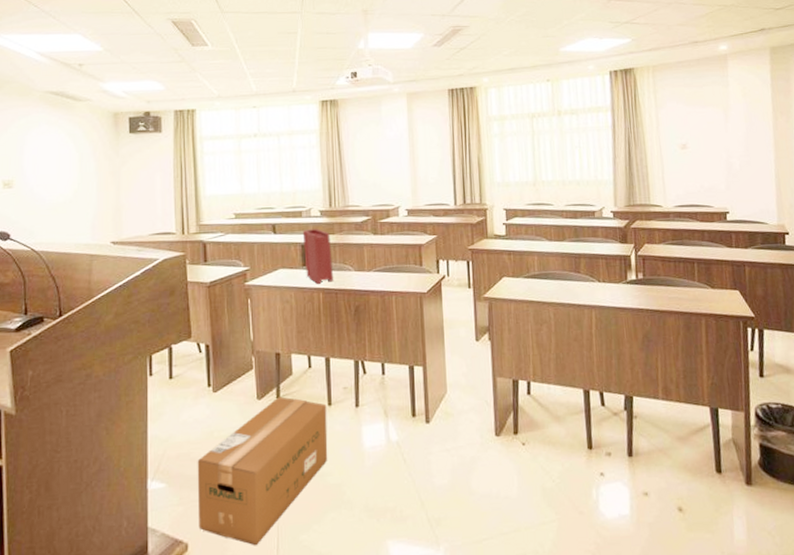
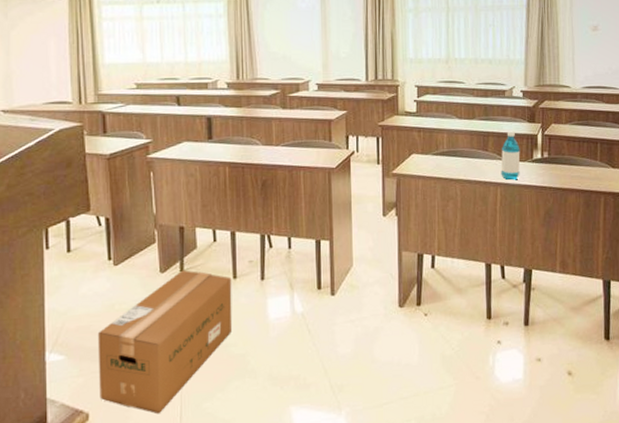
binder: present [302,229,333,284] -> none [208,101,240,158]
water bottle: none [593,252,615,303] -> present [501,131,520,181]

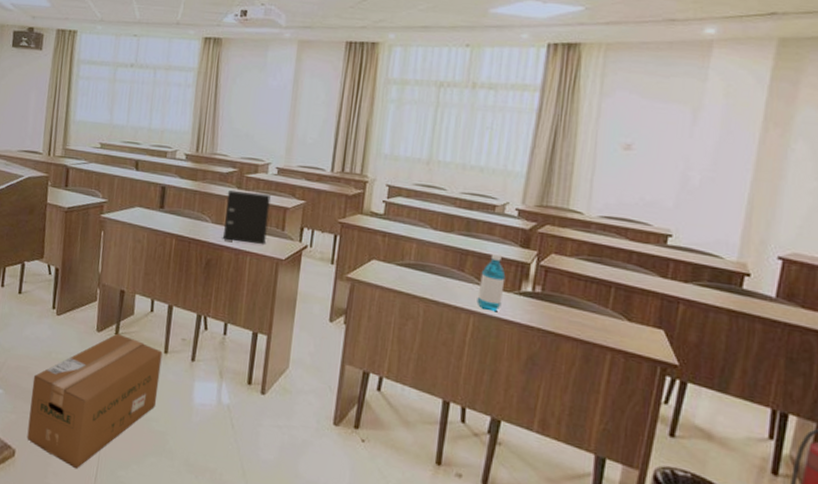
binder: none [273,111,316,158] -> present [223,190,271,244]

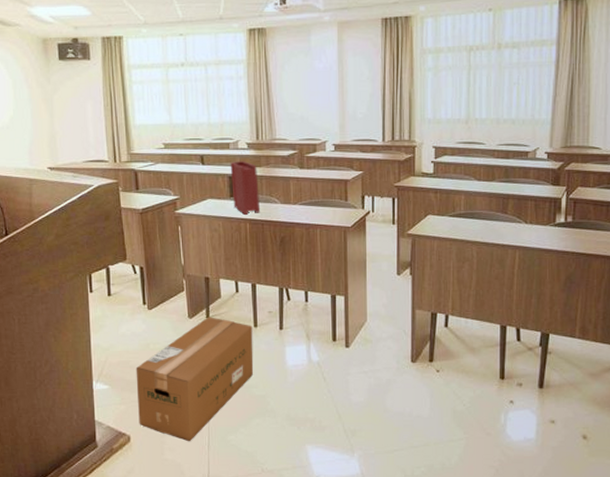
binder: none [162,171,193,230] -> present [230,161,260,215]
binder: present [223,190,271,244] -> none [291,171,332,216]
water bottle: present [476,253,506,312] -> none [520,193,542,244]

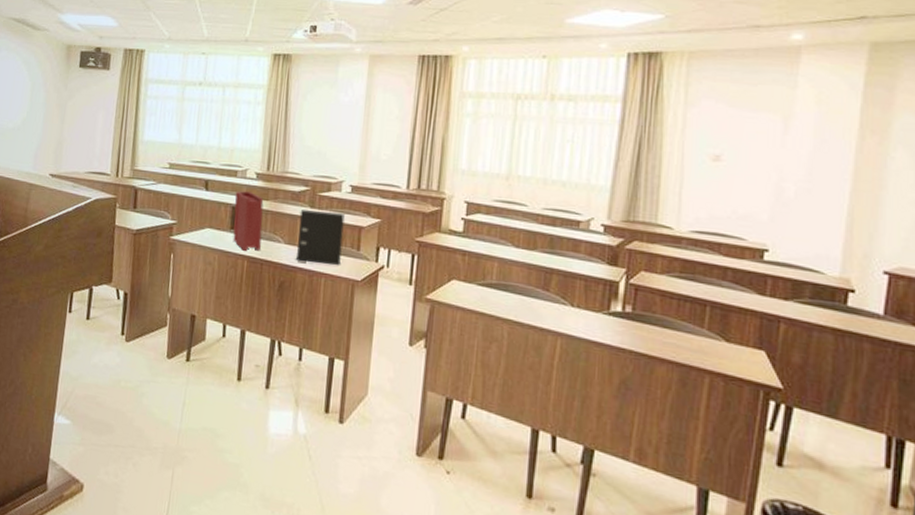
box: present [136,317,254,442] -> none [95,360,236,505]
binder: none [291,171,332,216] -> present [297,210,345,265]

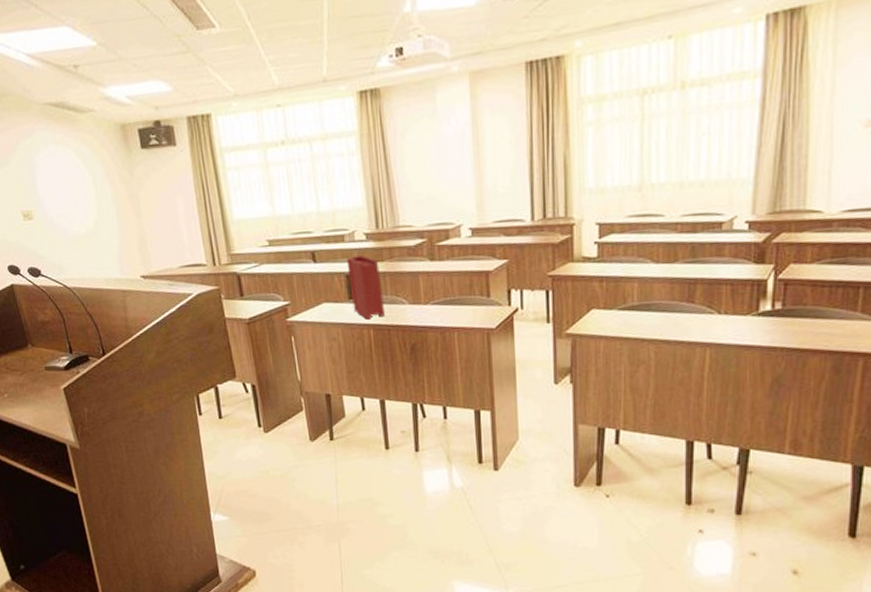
binder: present [297,210,345,265] -> none [420,261,472,319]

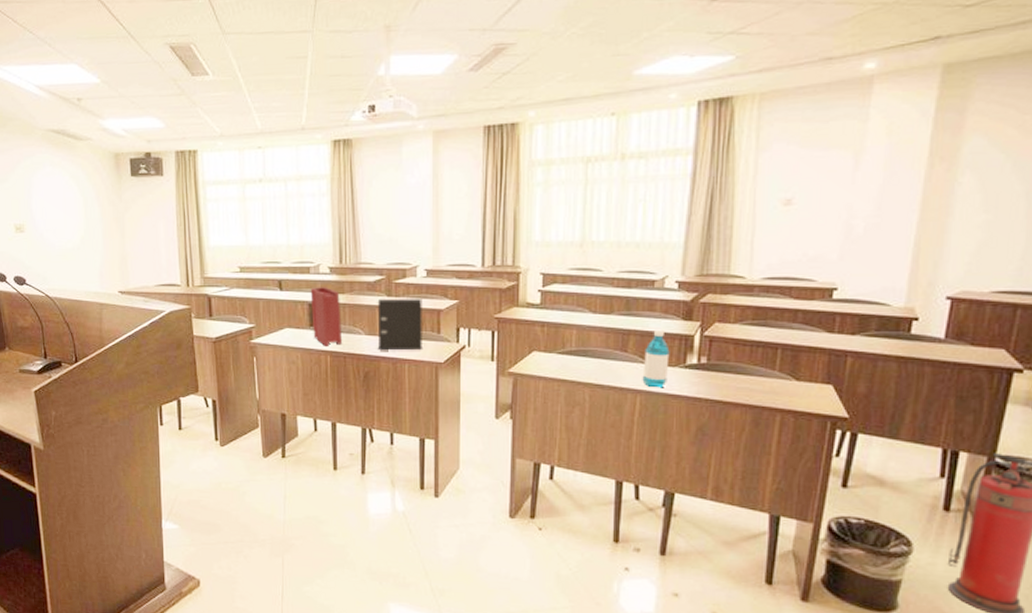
binder: none [420,261,472,319] -> present [377,299,422,350]
water bottle: none [712,275,741,340] -> present [642,329,670,388]

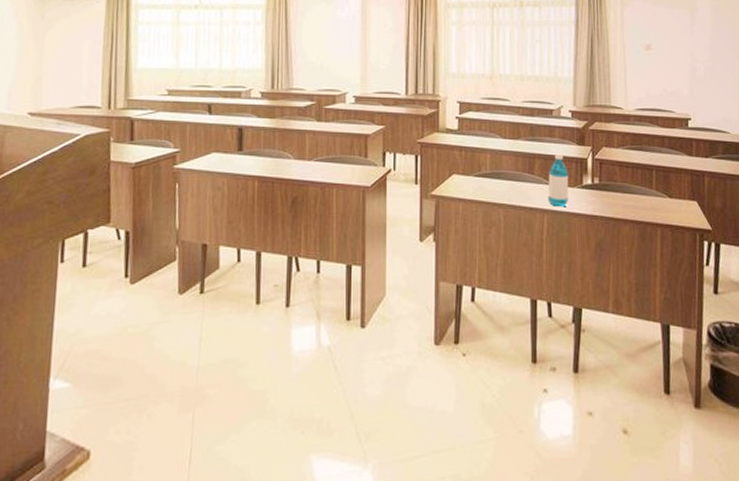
binder: present [310,287,342,346] -> none [240,111,271,171]
binder: present [377,299,422,350] -> none [307,124,351,174]

